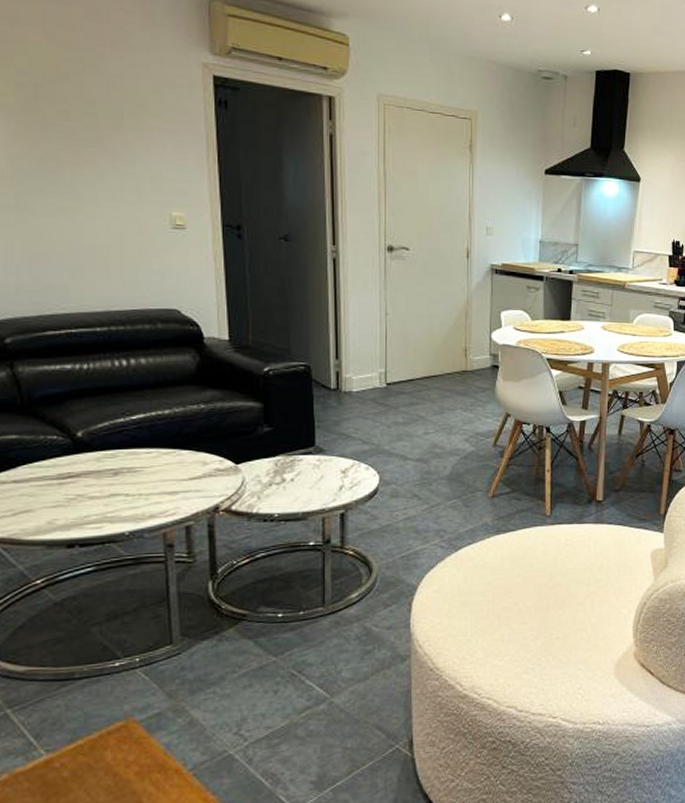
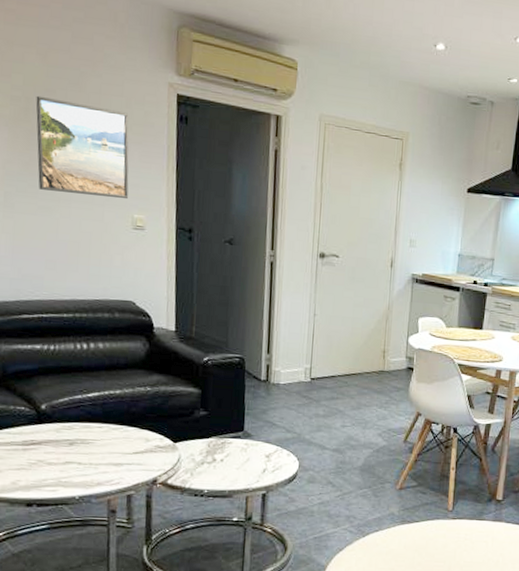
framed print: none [46,81,163,196] -> present [36,95,129,200]

